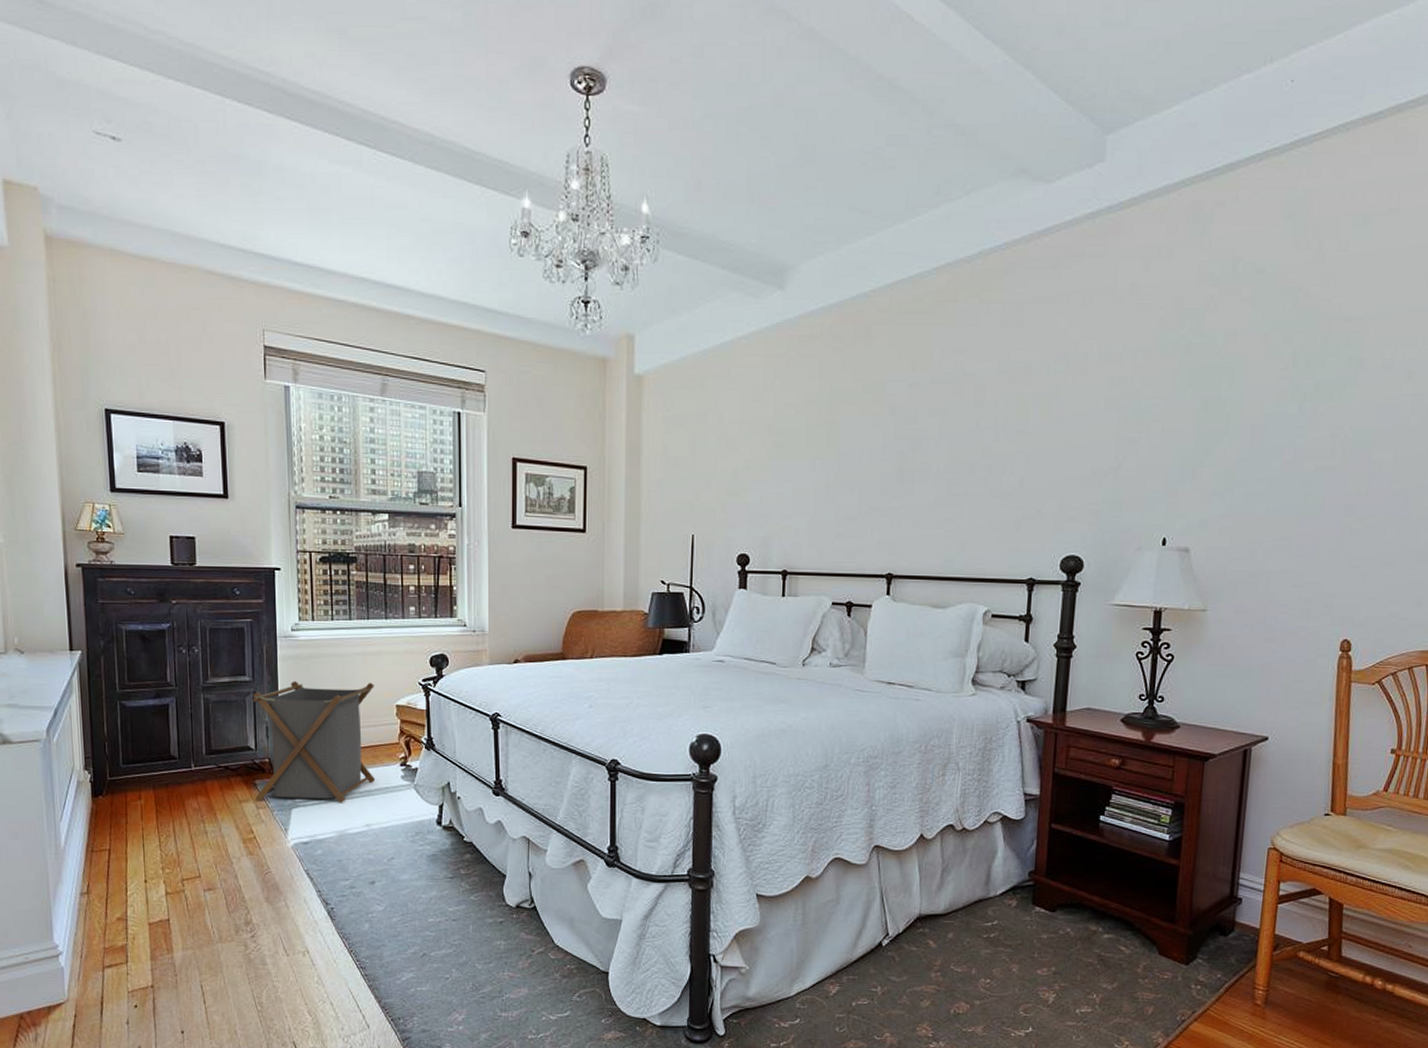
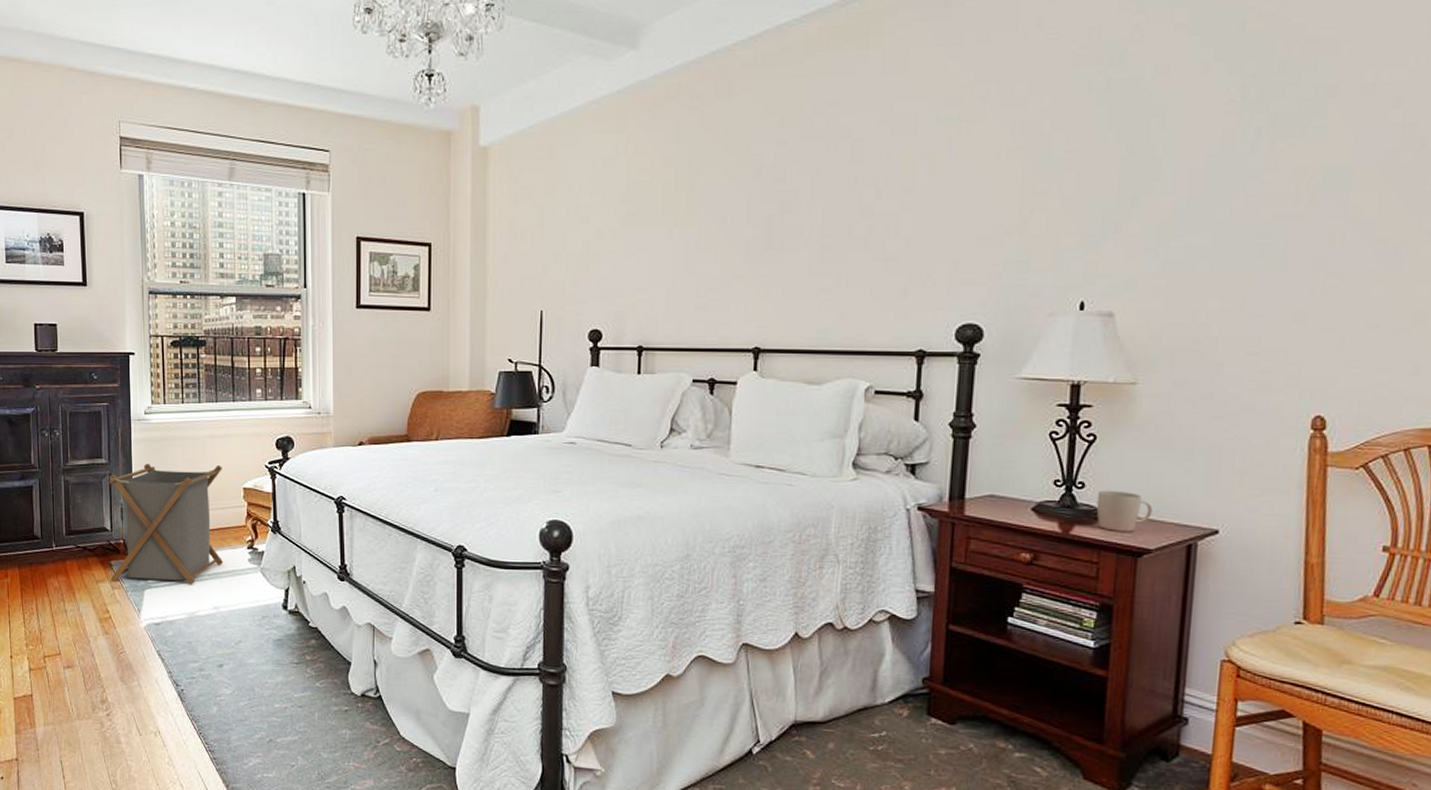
mug: none [1172,703,1217,739] -> present [1096,490,1153,532]

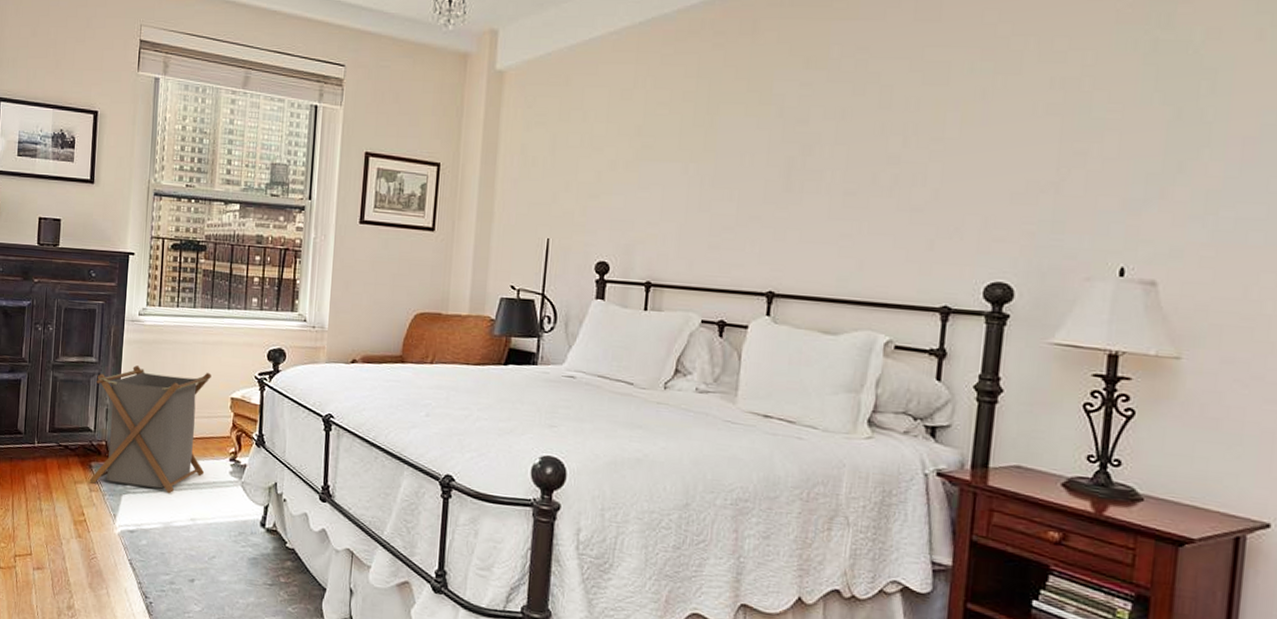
mug: present [1096,490,1153,532] -> none [1133,470,1196,518]

